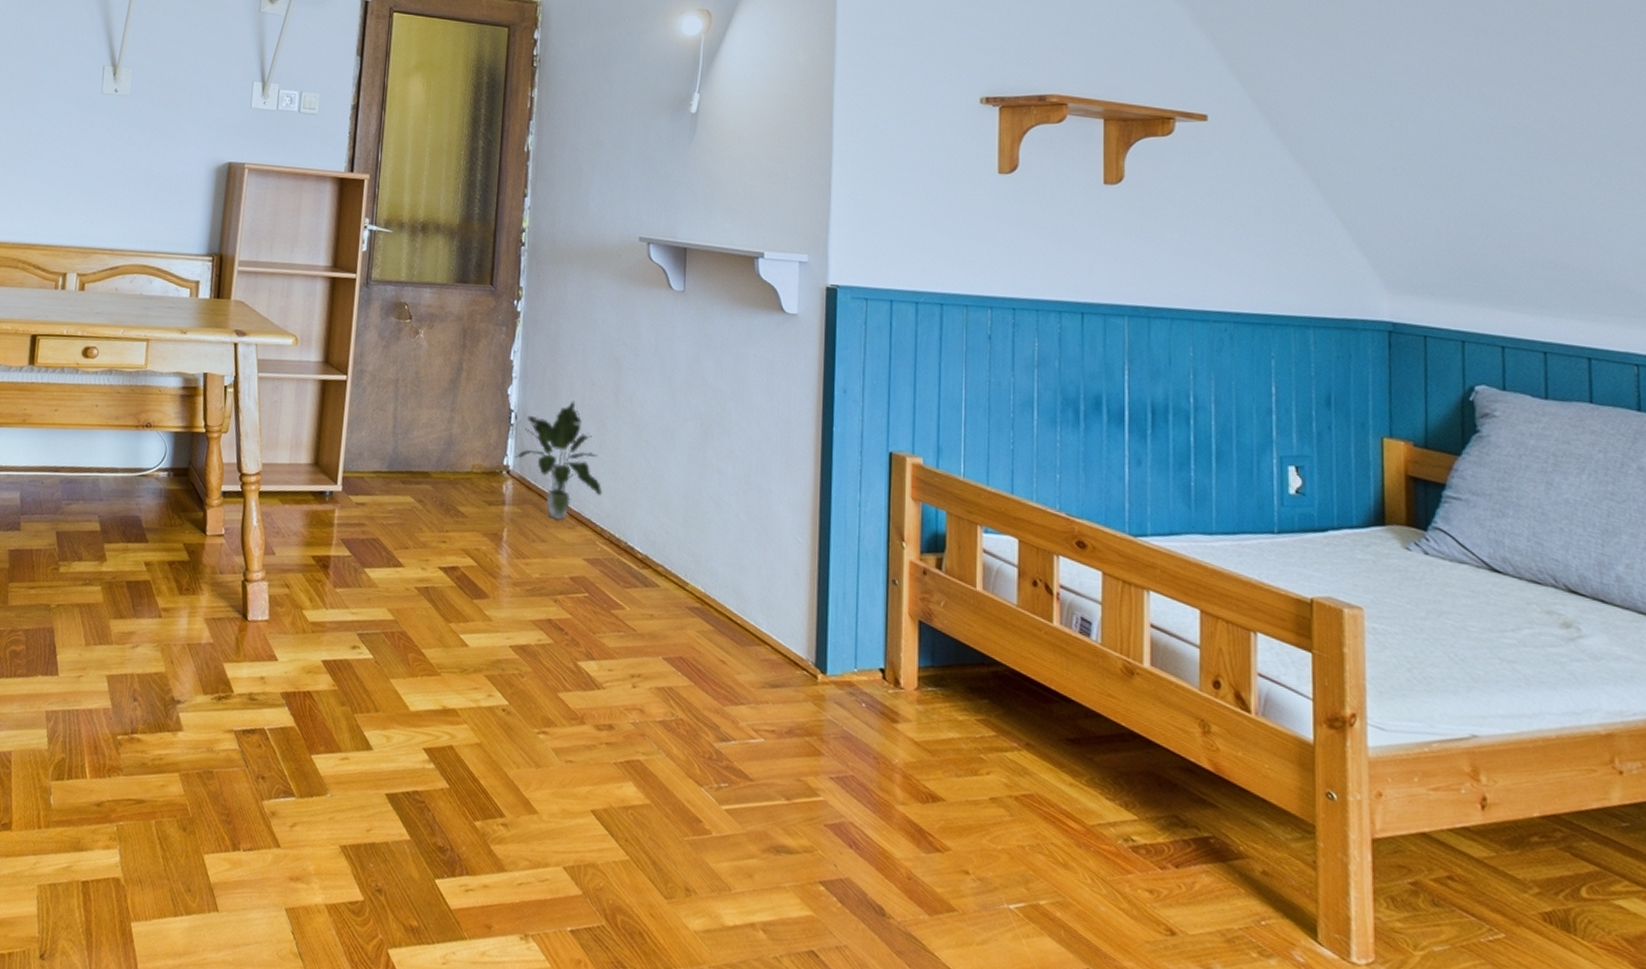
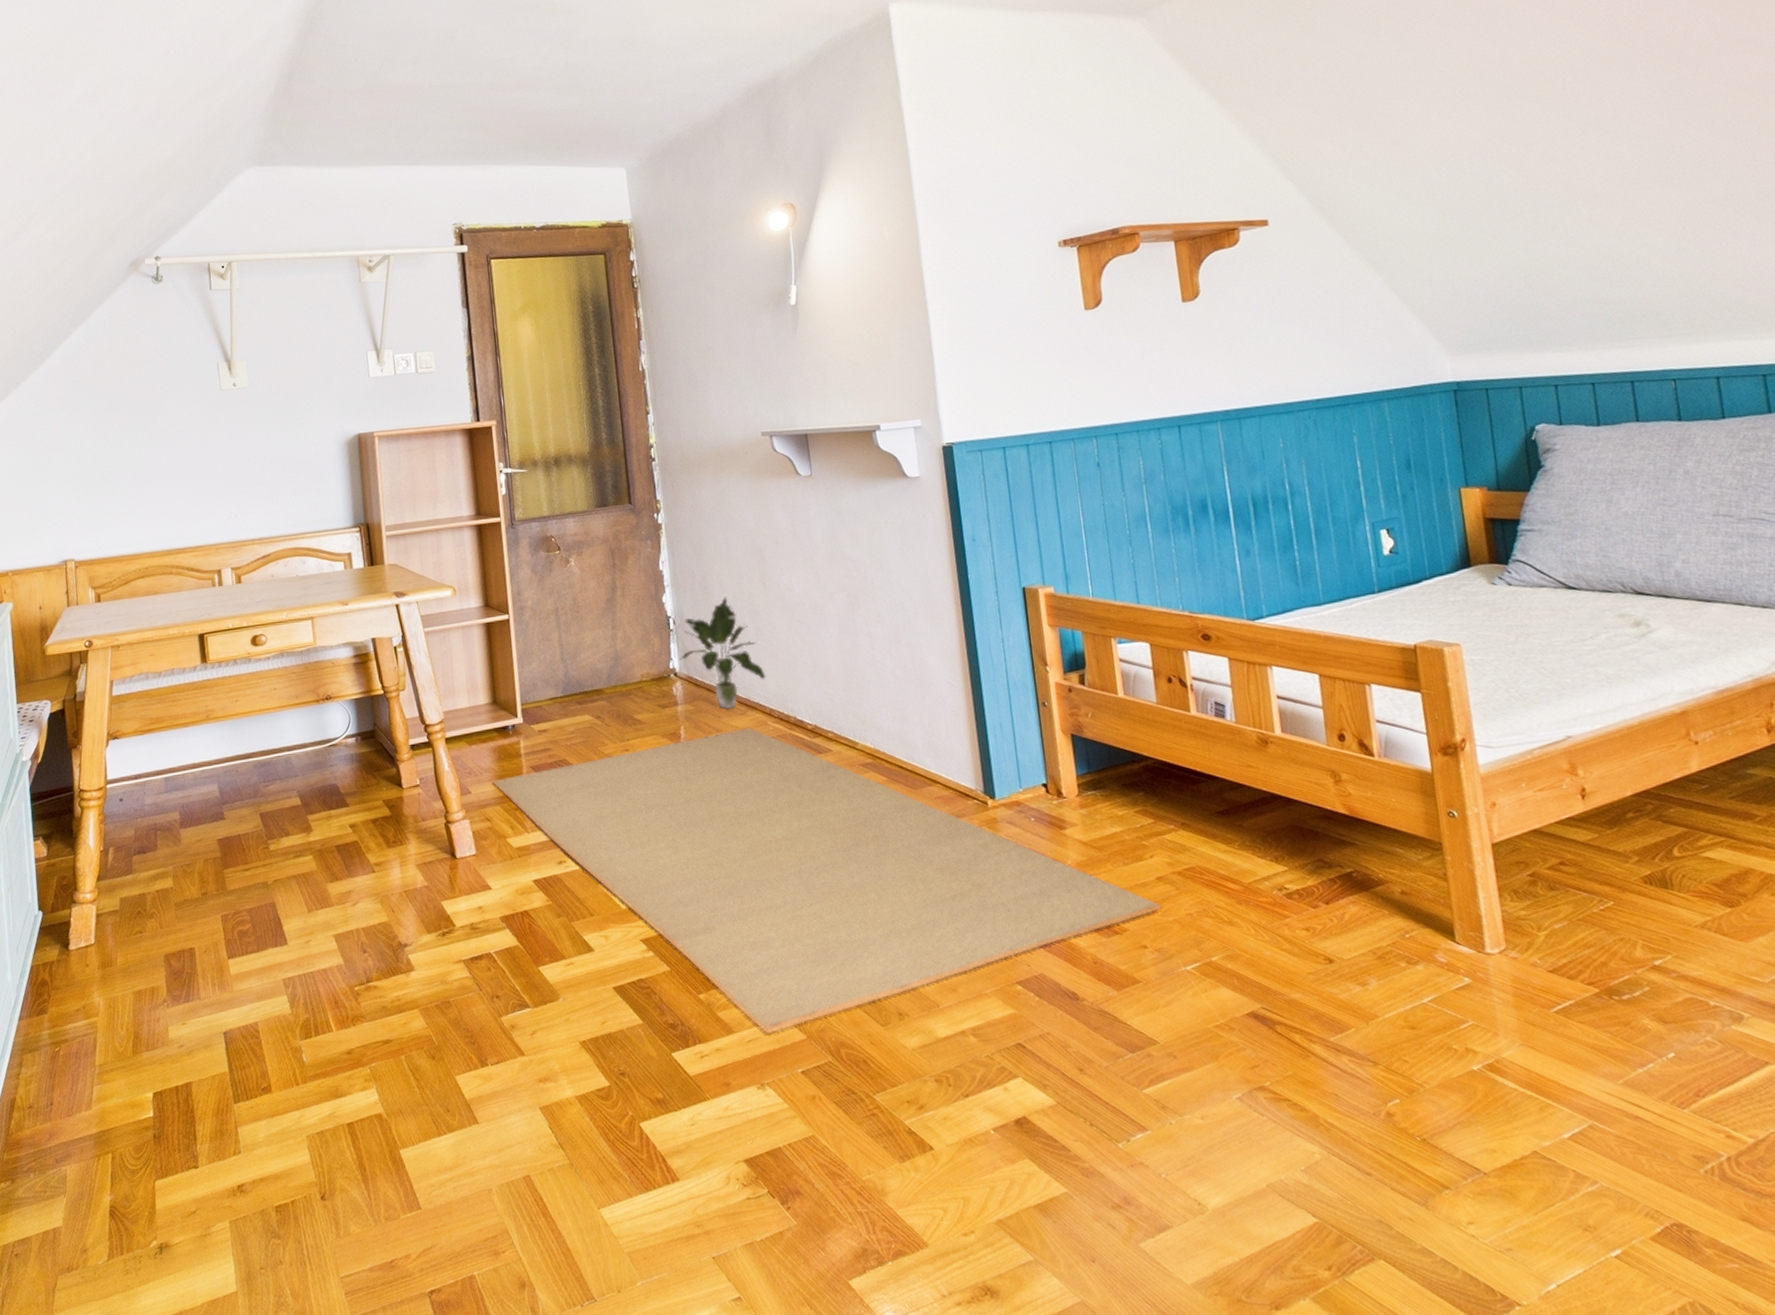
rug: none [298,542,992,880] -> present [491,728,1162,1033]

